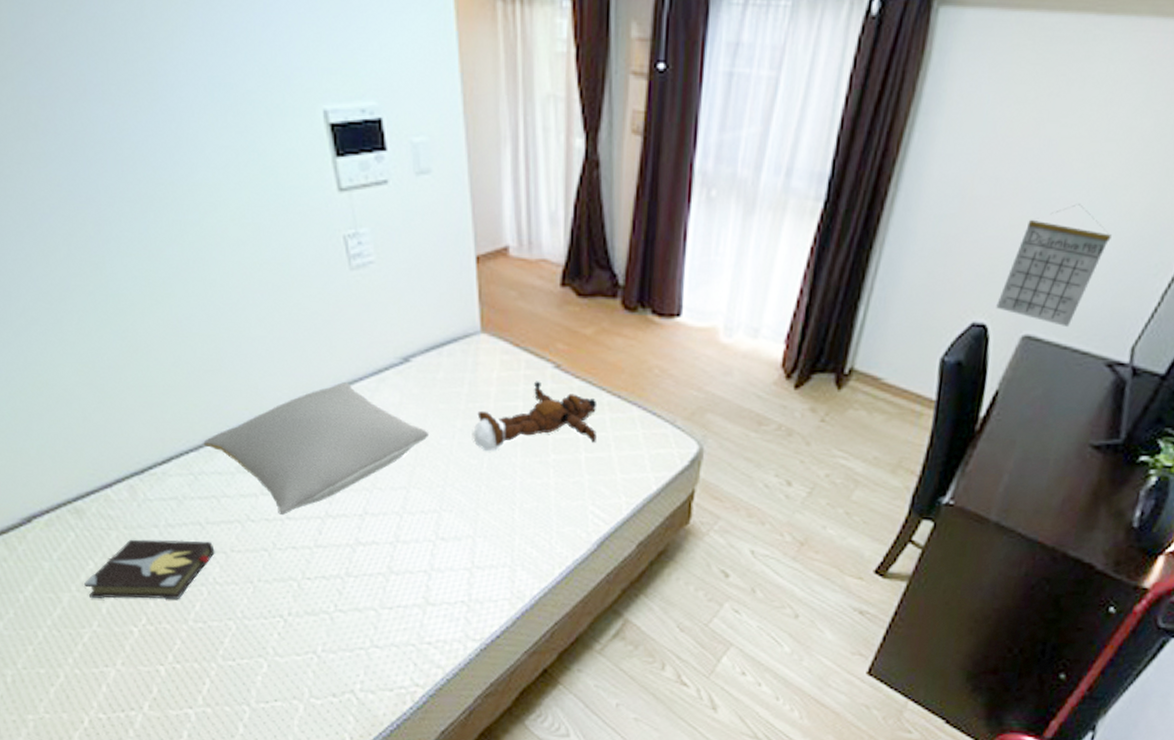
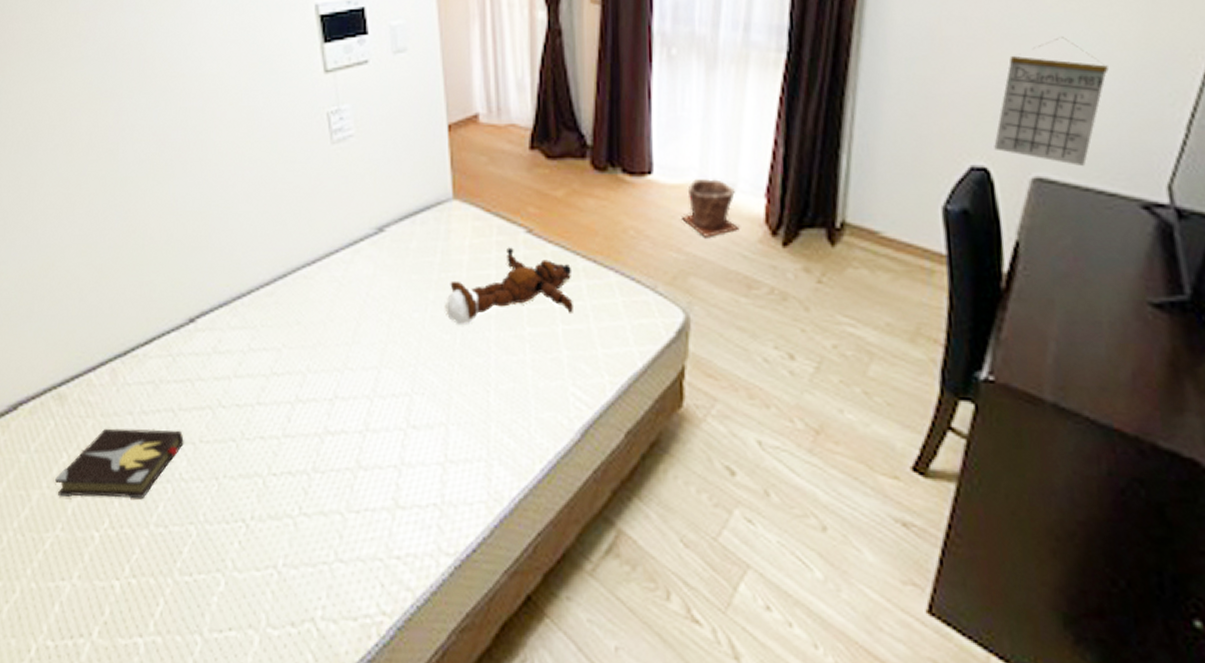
pillow: present [203,382,430,515] -> none [184,255,402,399]
plant pot: none [705,323,758,378] -> present [682,179,740,237]

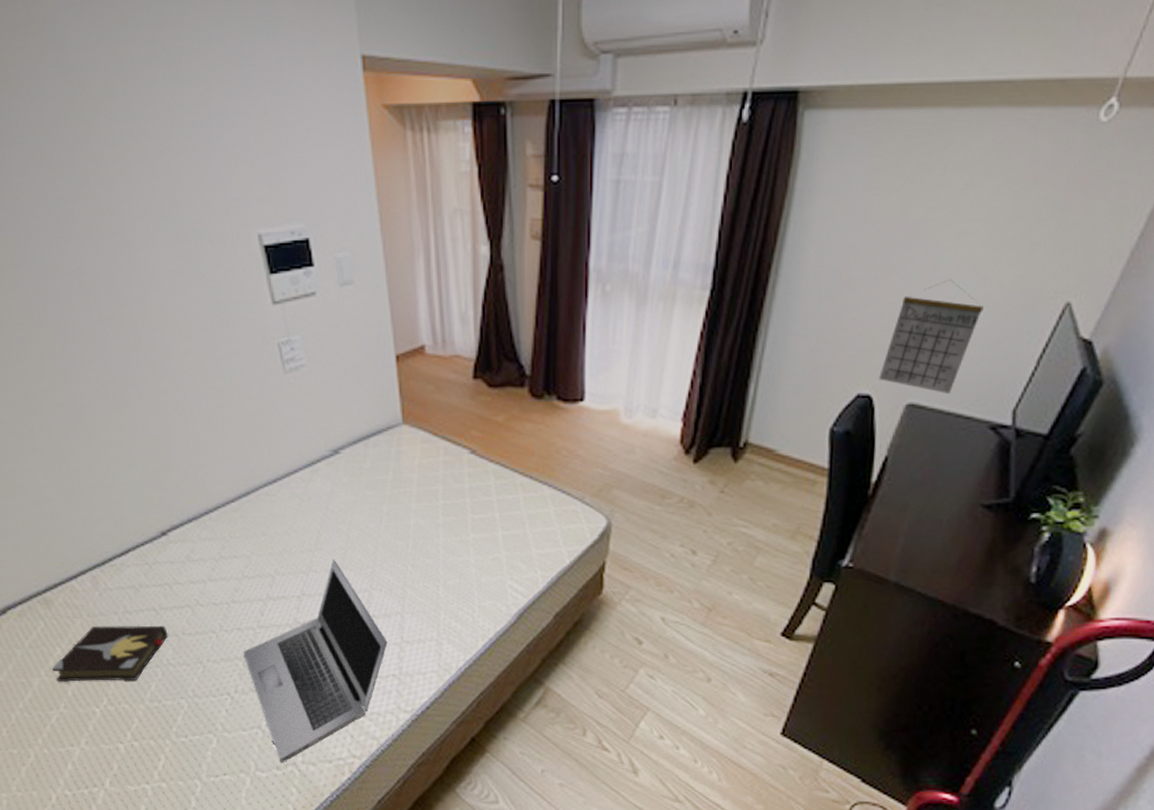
laptop: none [264,354,429,618] -> present [243,559,388,763]
teddy bear: present [446,247,573,324] -> none [398,466,511,532]
plant pot: present [682,179,740,237] -> none [609,405,658,456]

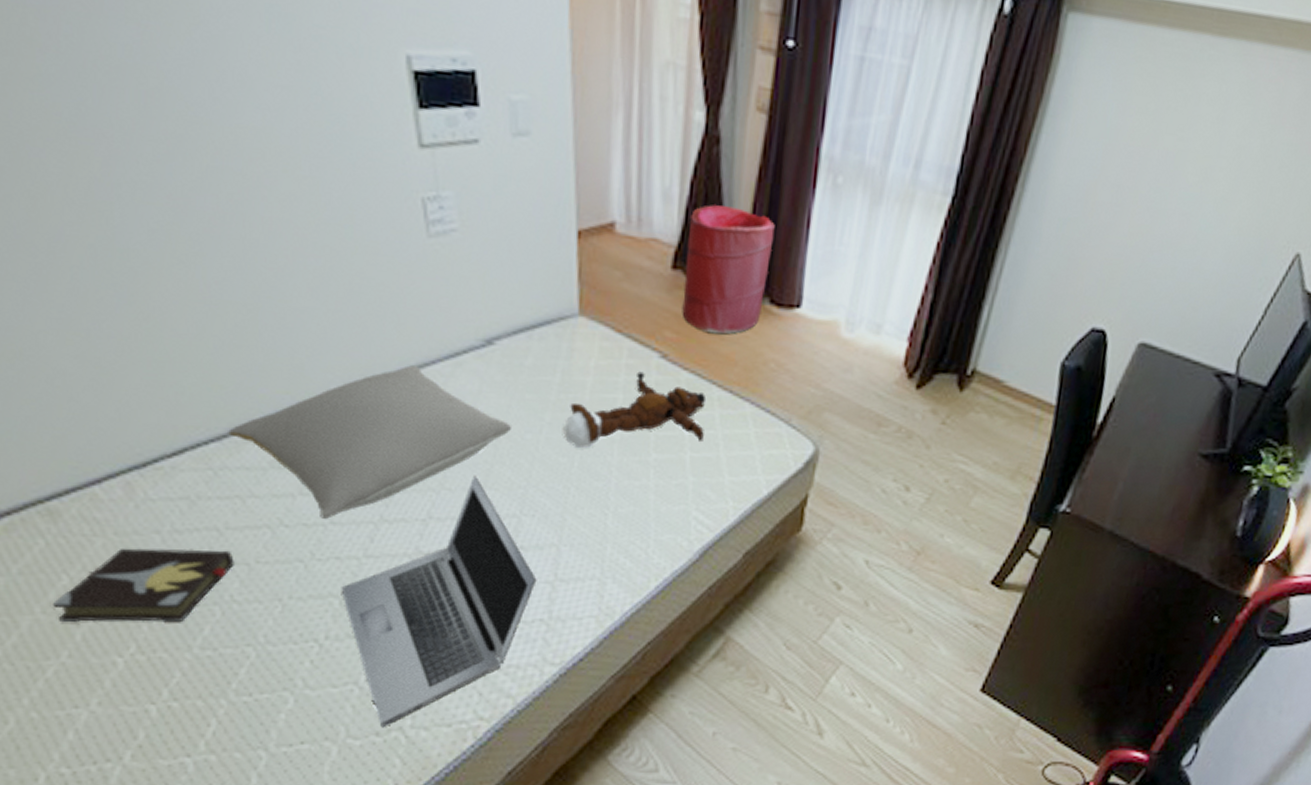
pillow: none [157,475,359,598] -> present [228,365,513,519]
teddy bear: none [398,466,511,532] -> present [563,371,707,448]
laundry hamper: none [484,322,556,430] -> present [682,205,775,334]
calendar: present [879,280,984,395] -> none [1115,216,1222,337]

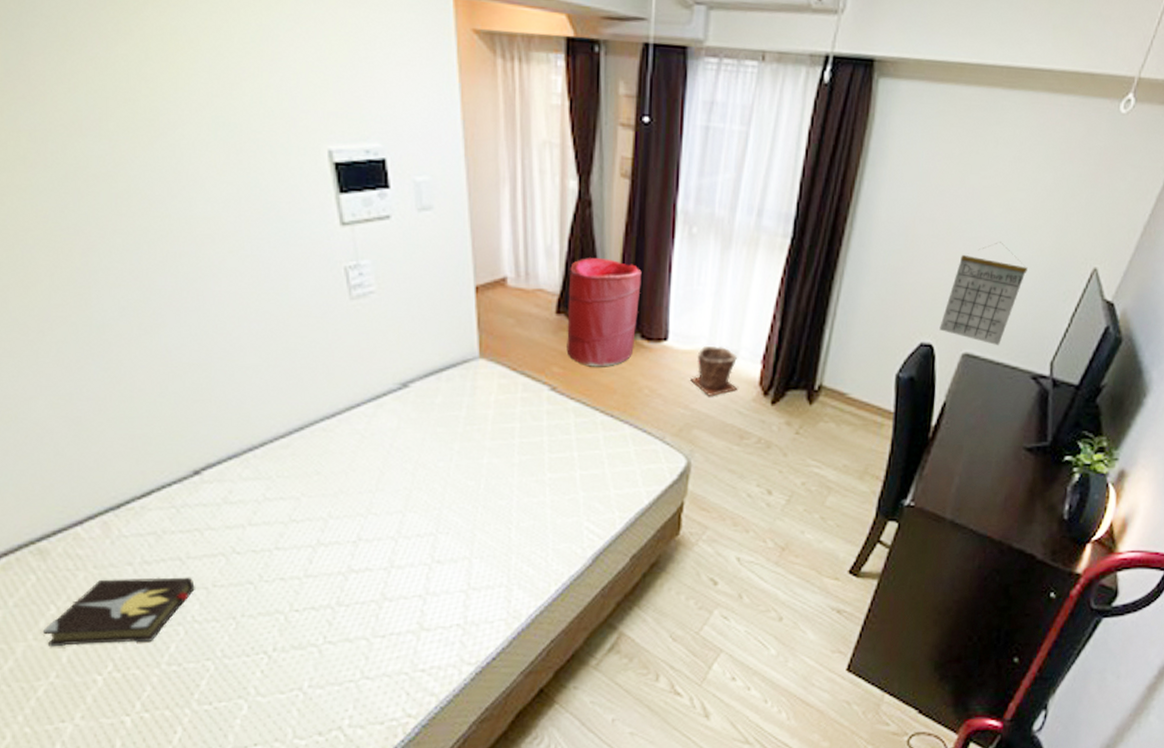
pillow: present [228,365,513,519] -> none [188,409,427,545]
laptop: present [341,475,537,728] -> none [285,500,453,728]
teddy bear: present [563,371,707,448] -> none [470,403,591,472]
plant pot: none [825,317,880,375] -> present [691,346,738,396]
calendar: none [1115,216,1222,337] -> present [939,242,1028,346]

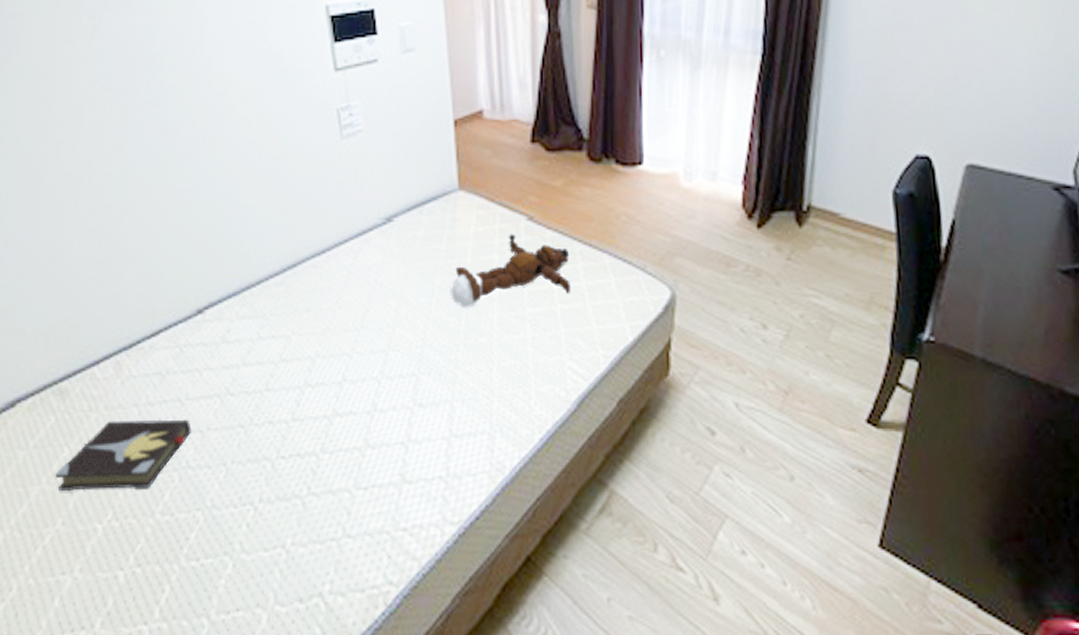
teddy bear: none [470,403,591,472] -> present [451,234,570,307]
laundry hamper: present [566,258,642,367] -> none [542,86,613,195]
plant pot: present [691,346,738,396] -> none [669,169,720,221]
calendar: present [939,242,1028,346] -> none [935,43,1027,155]

